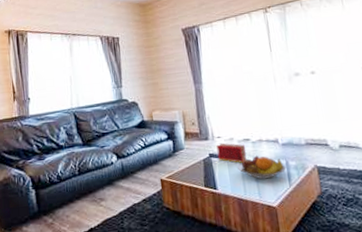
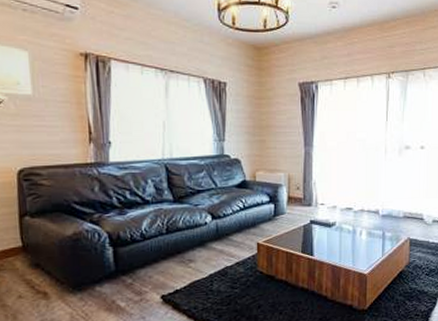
book: present [216,142,247,163] -> none [318,210,347,231]
fruit bowl: present [237,155,287,180] -> none [336,224,382,248]

